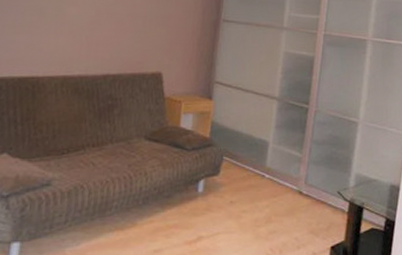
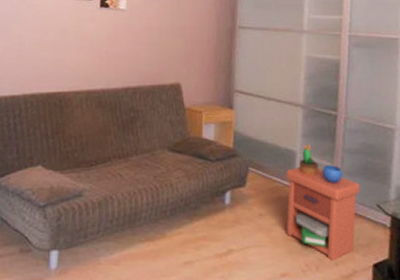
nightstand: none [254,135,324,244] -> present [286,144,360,261]

